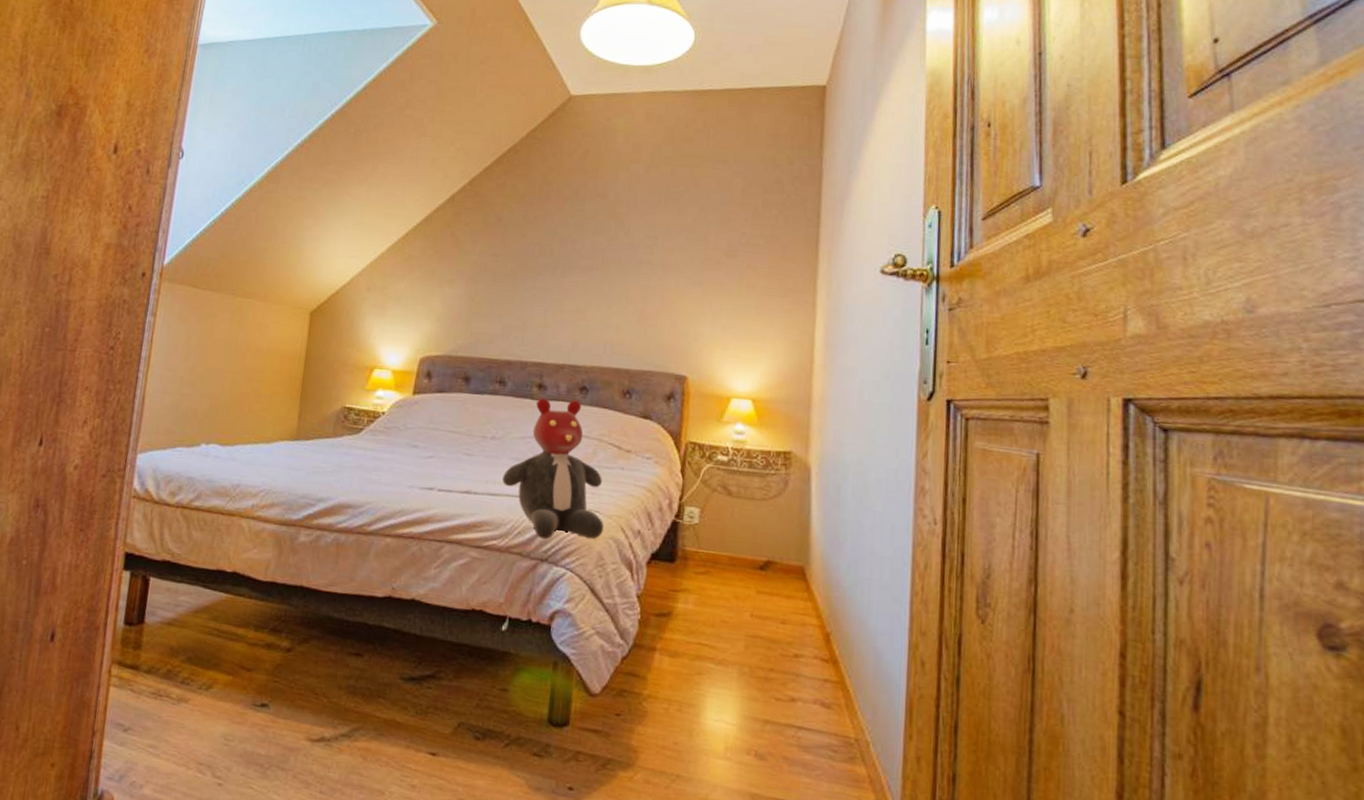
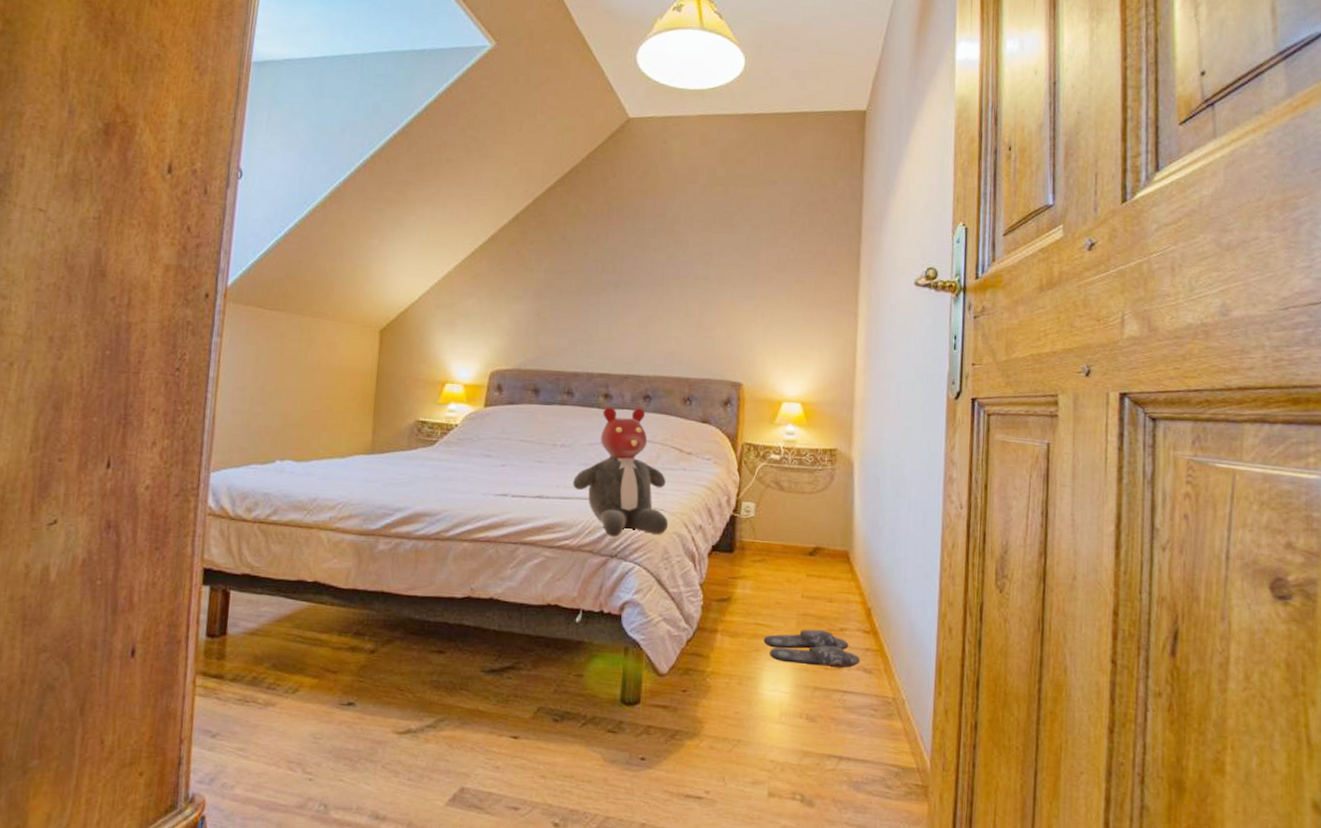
slippers: none [707,653,818,700] -> present [763,629,860,668]

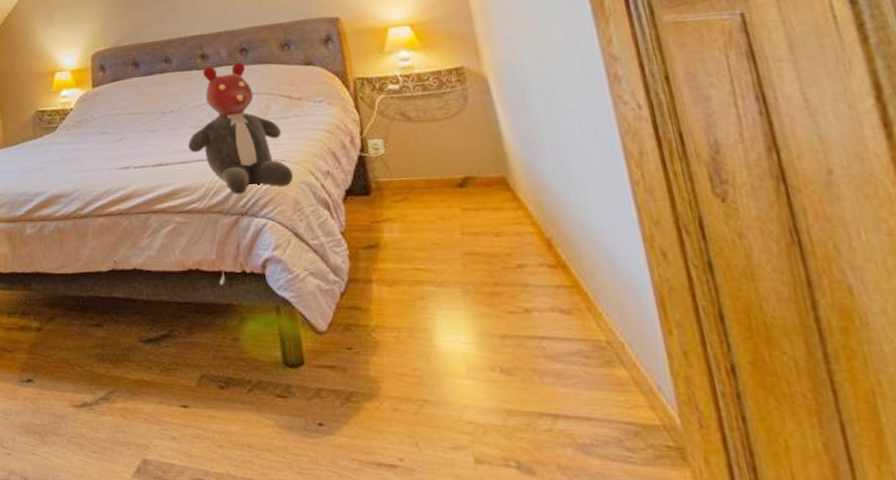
slippers: present [763,629,860,668] -> none [427,268,552,310]

